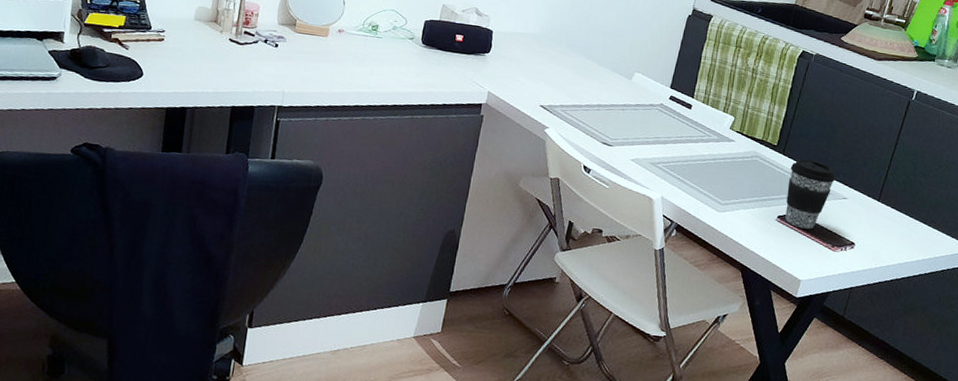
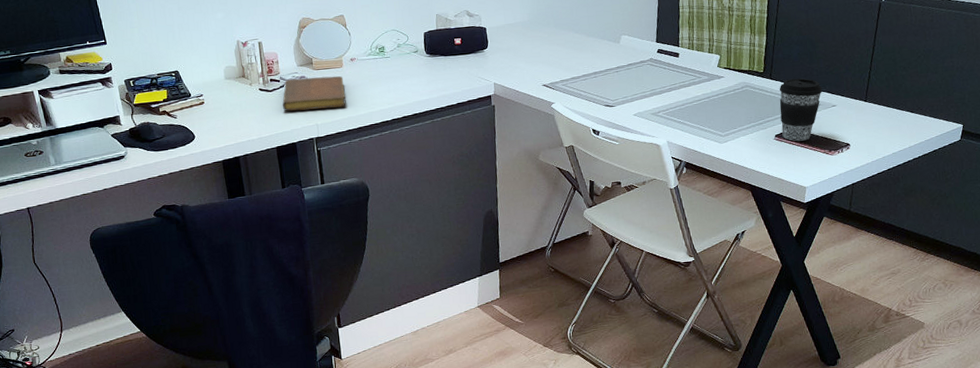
notebook: none [250,36,326,80] -> present [282,76,346,111]

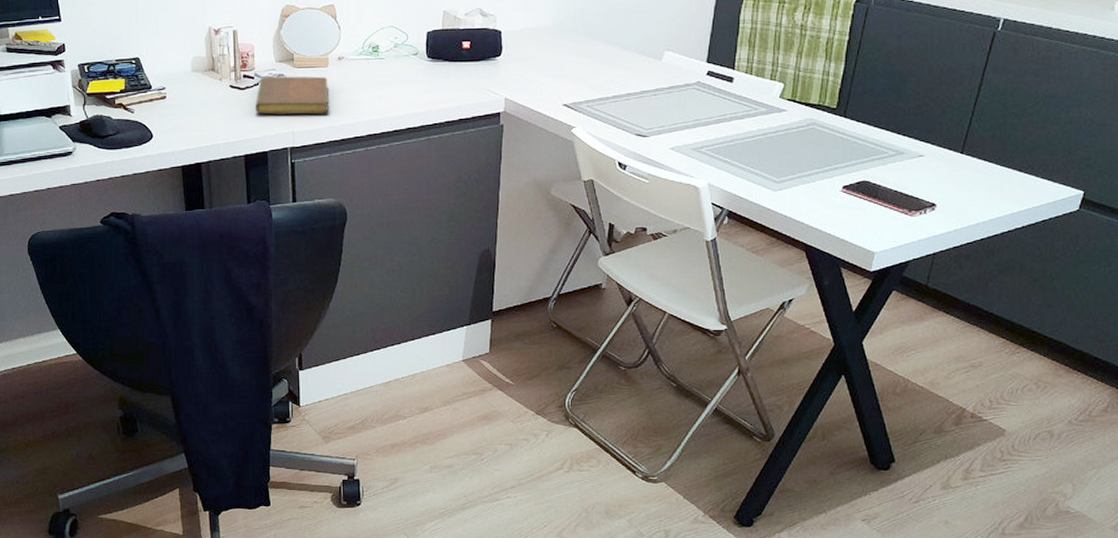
coffee cup: present [779,78,823,142] -> none [852,118,909,196]

